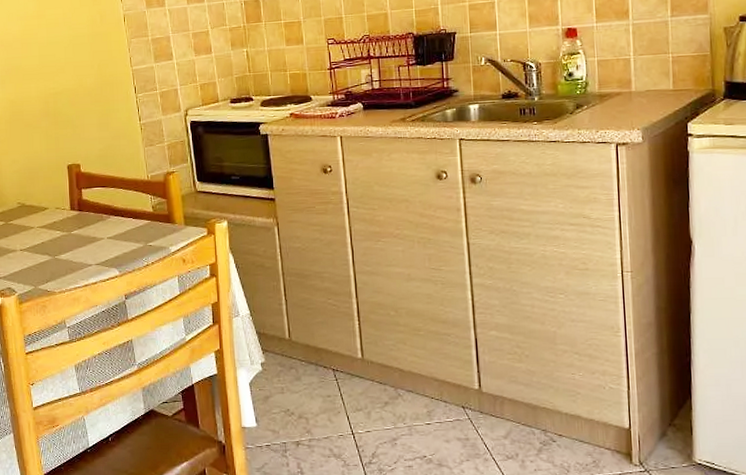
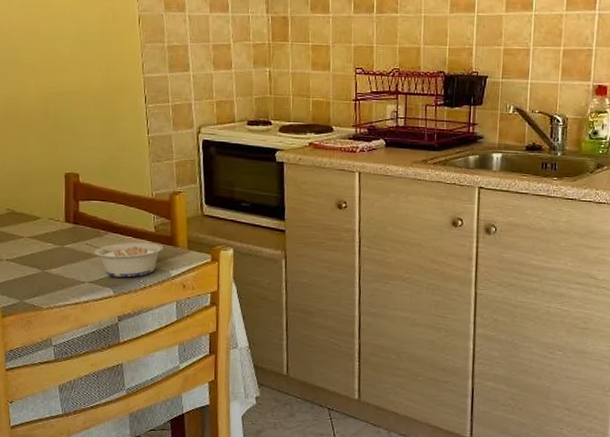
legume: none [89,222,162,258] -> present [84,242,163,278]

